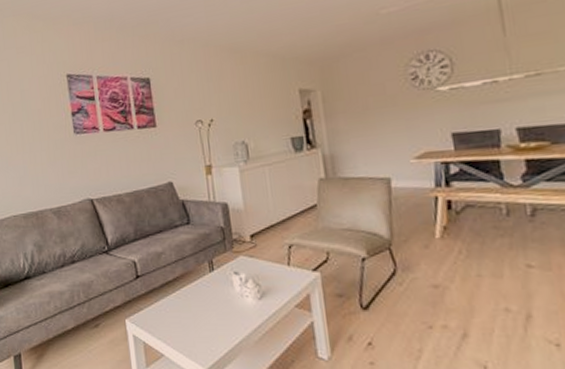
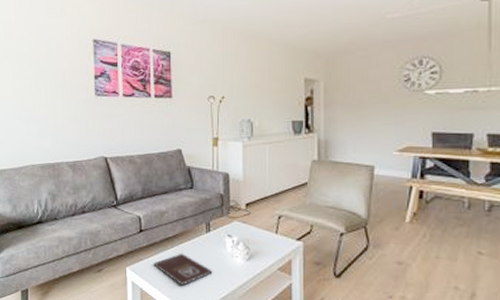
book: none [155,297,222,335] -> present [153,253,213,286]

